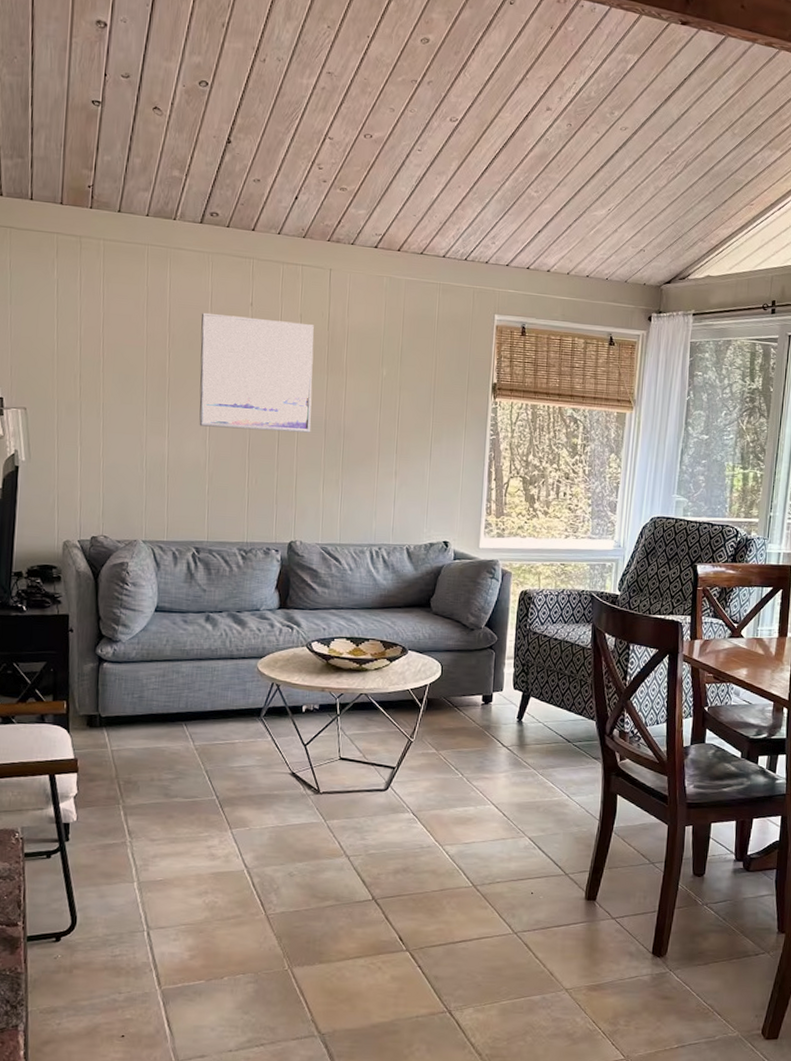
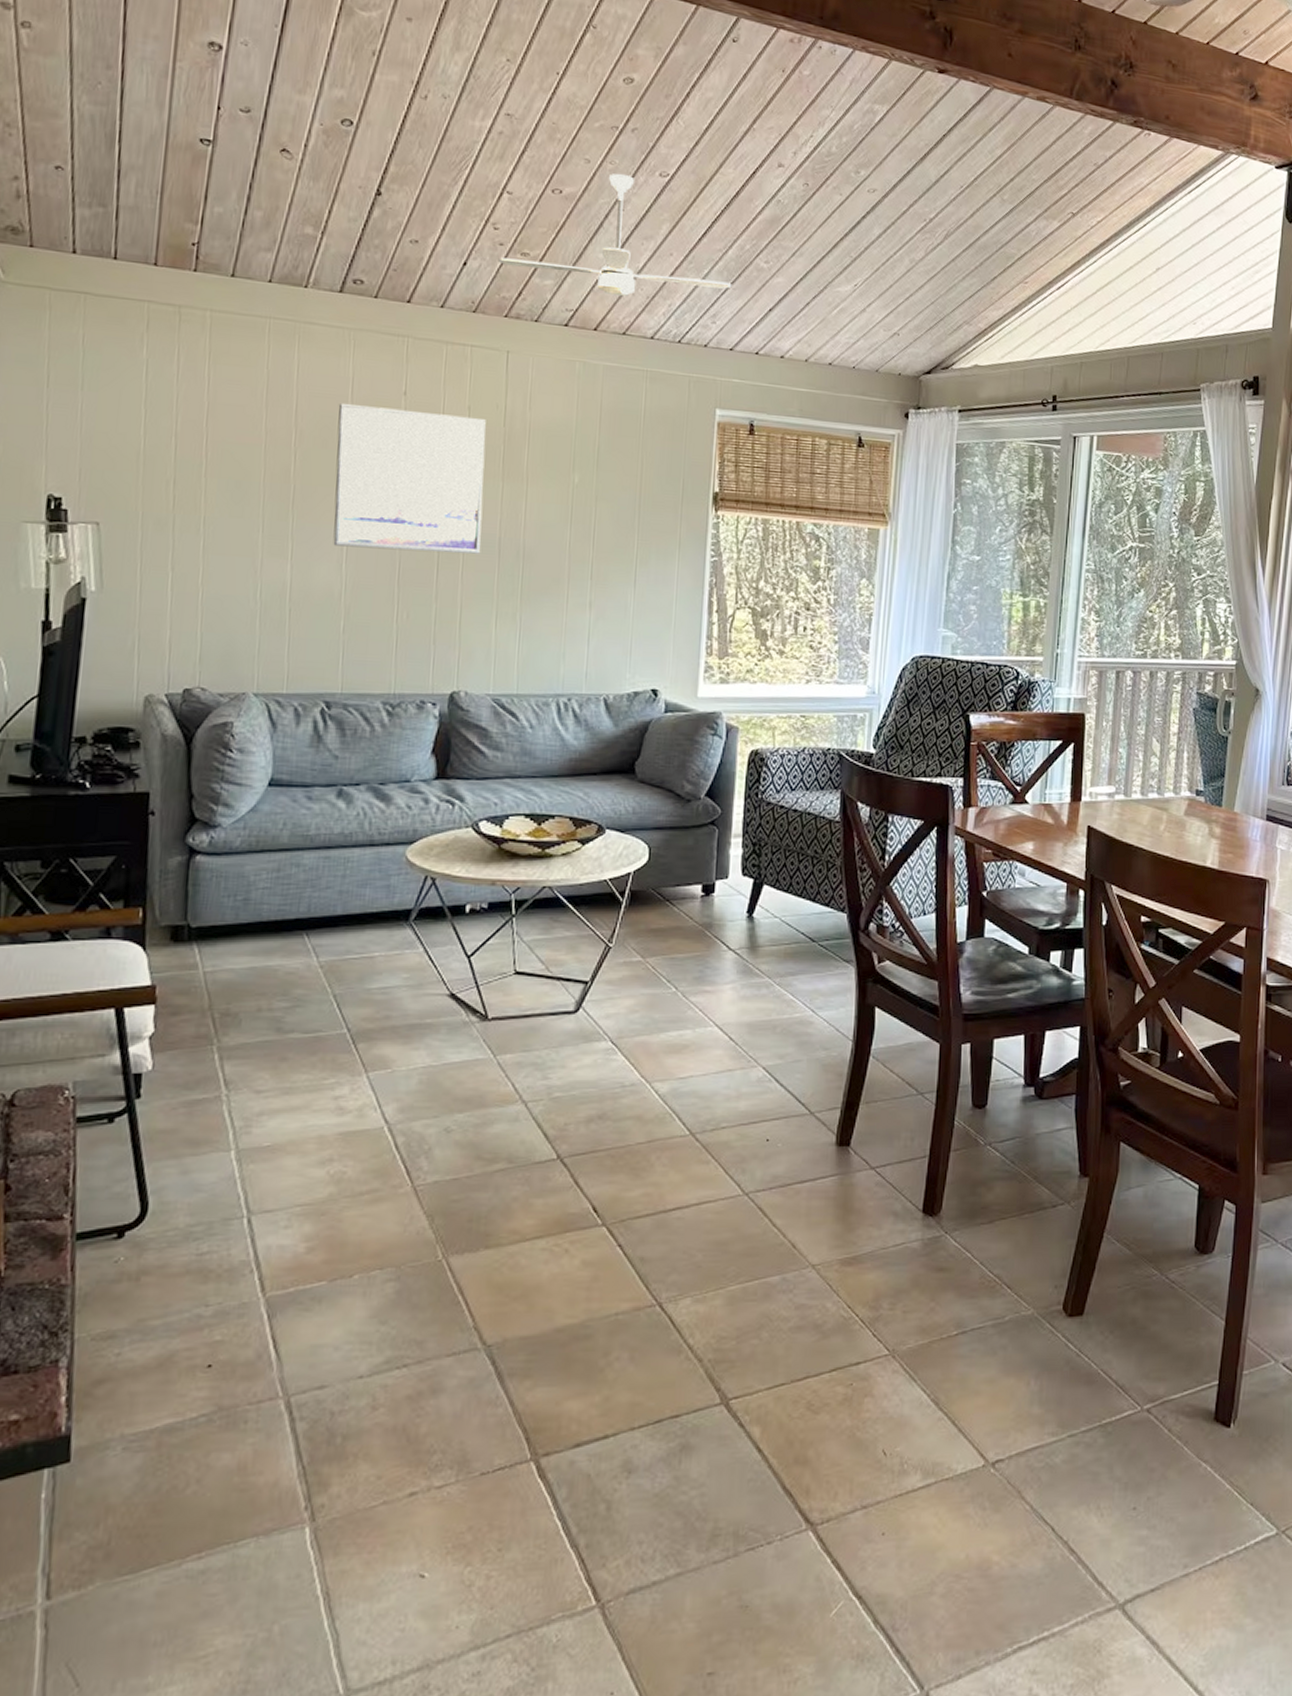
ceiling fan: none [322,119,508,223] -> present [498,173,732,297]

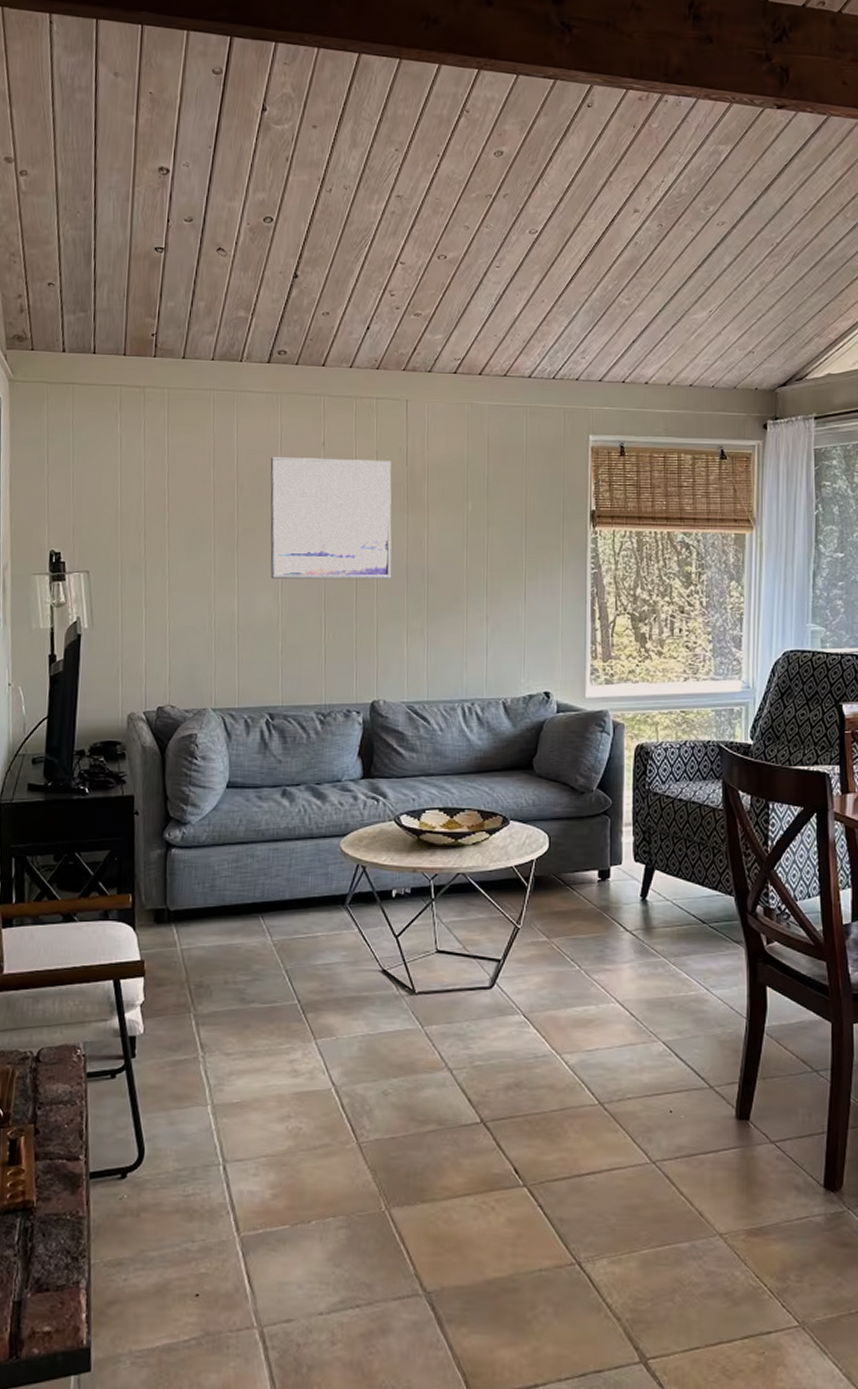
ceiling fan: present [498,173,732,297] -> none [395,235,598,343]

